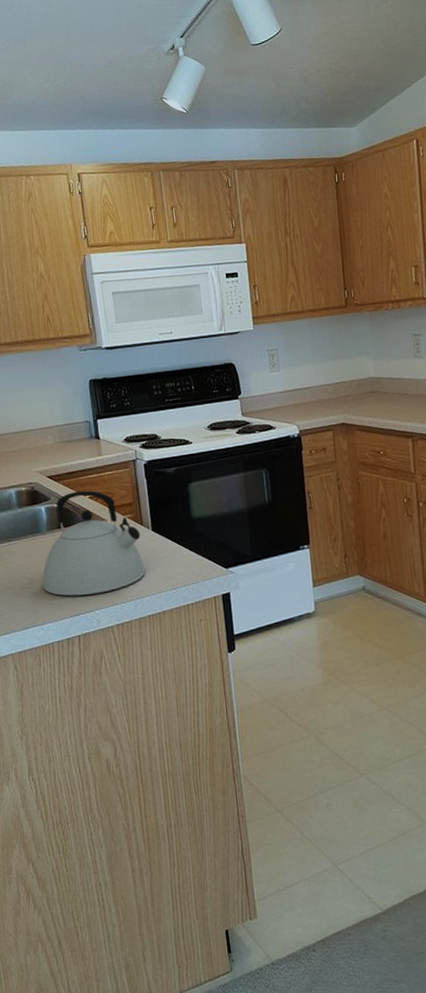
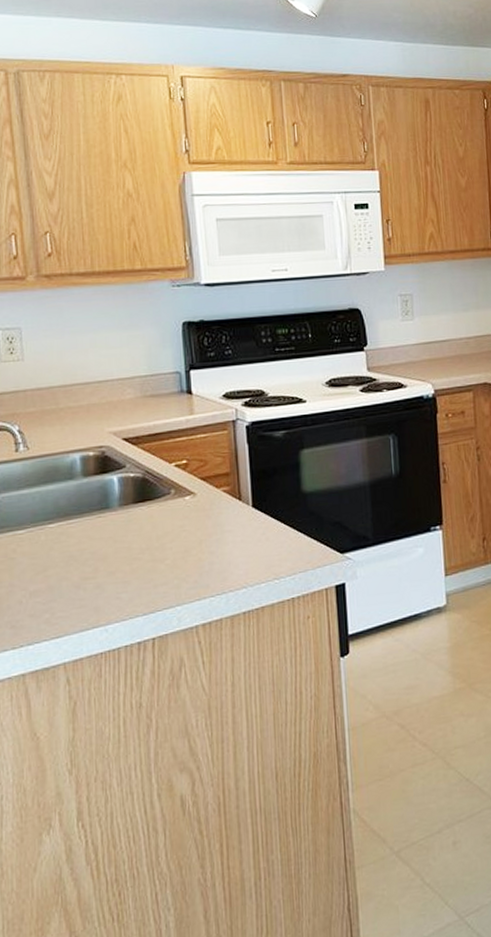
kettle: present [43,490,145,596] -> none [110,456,242,589]

